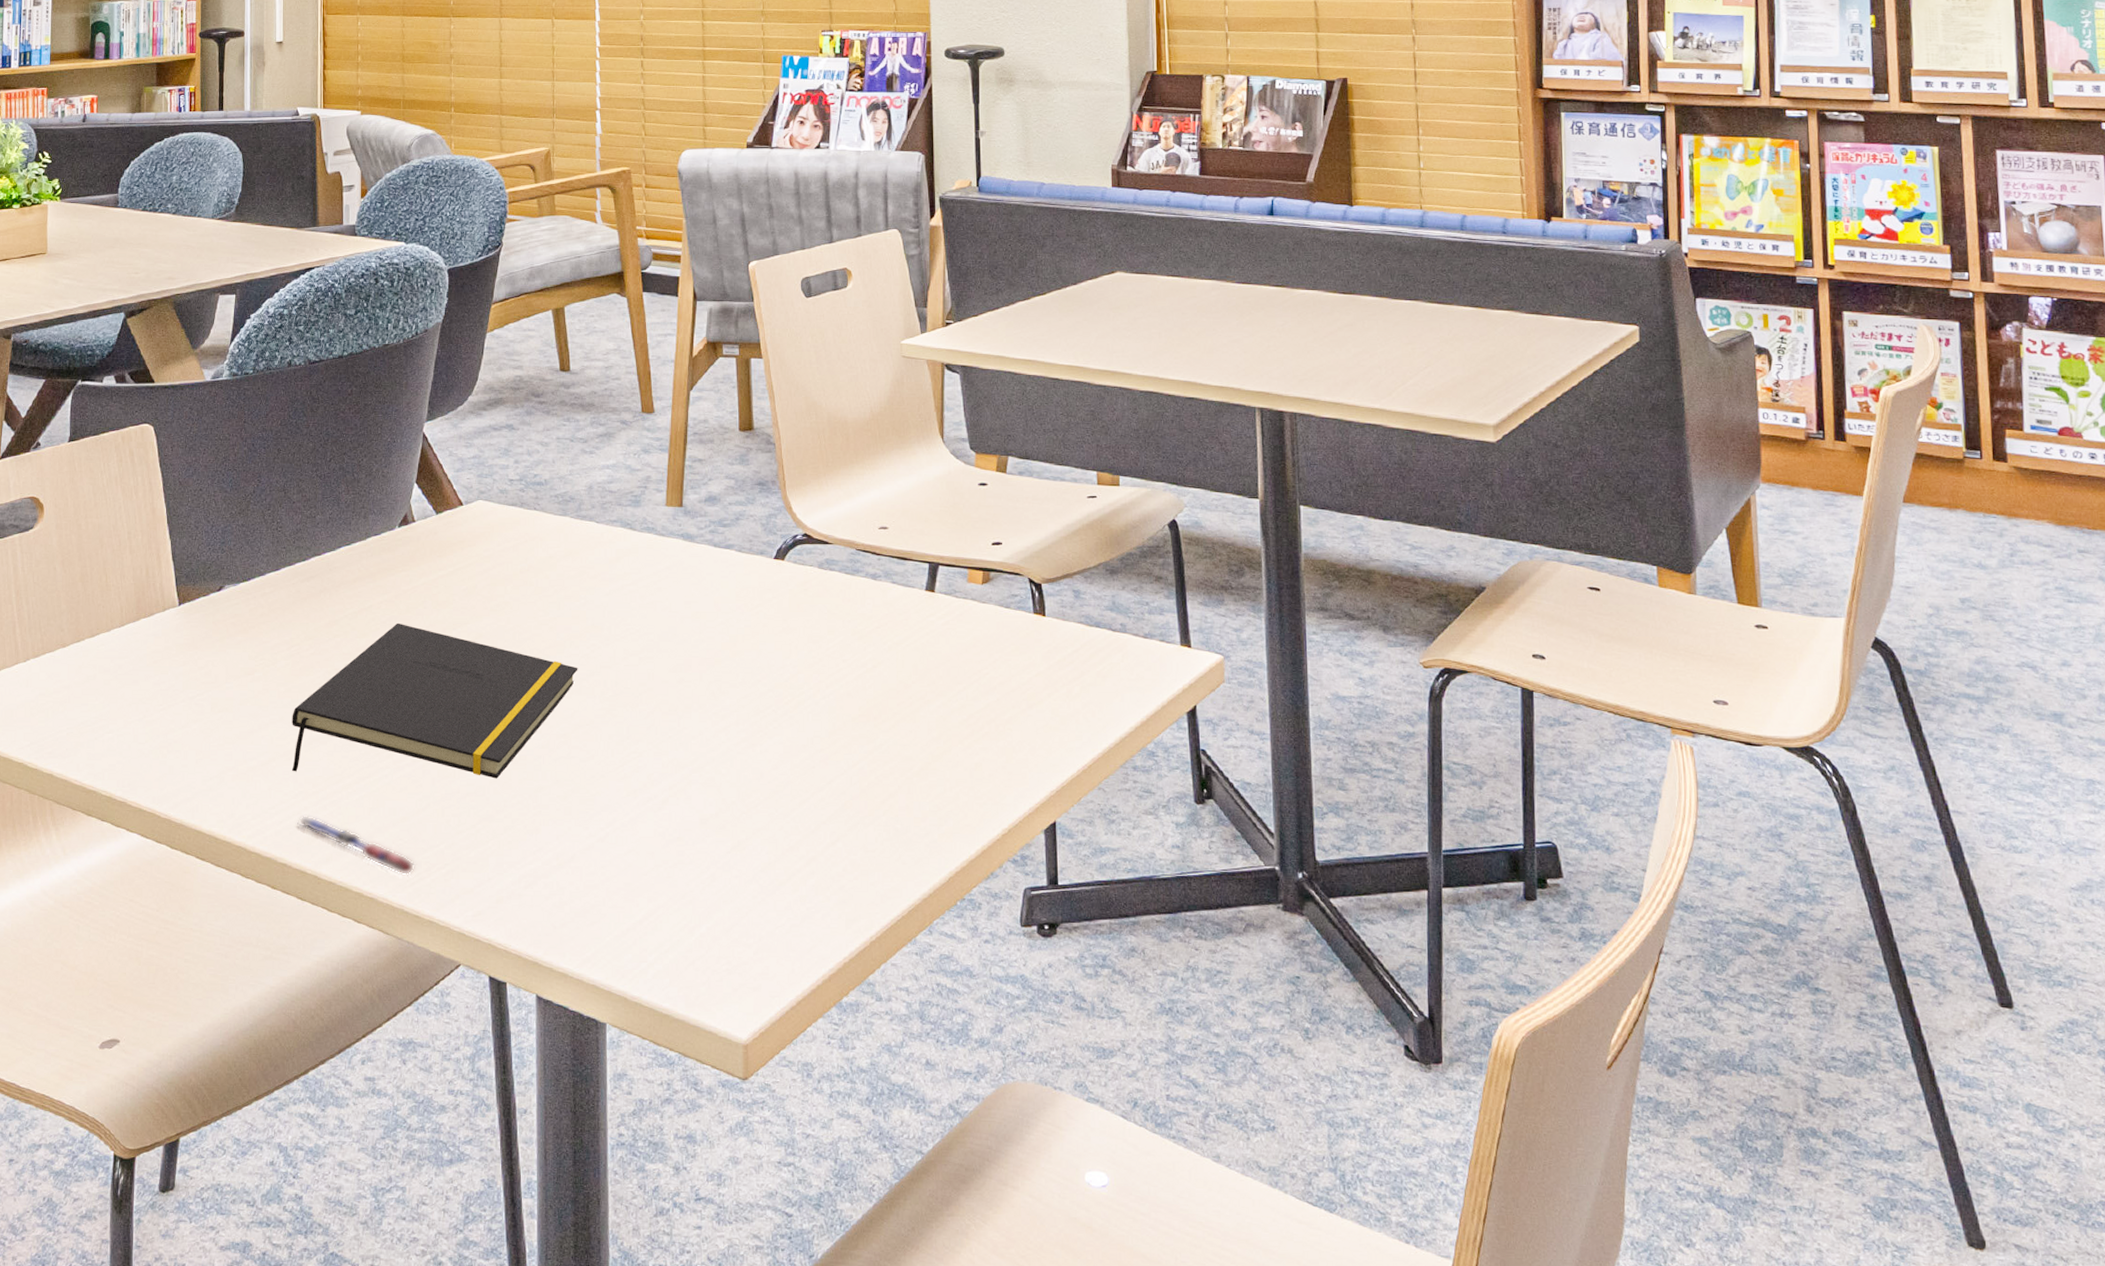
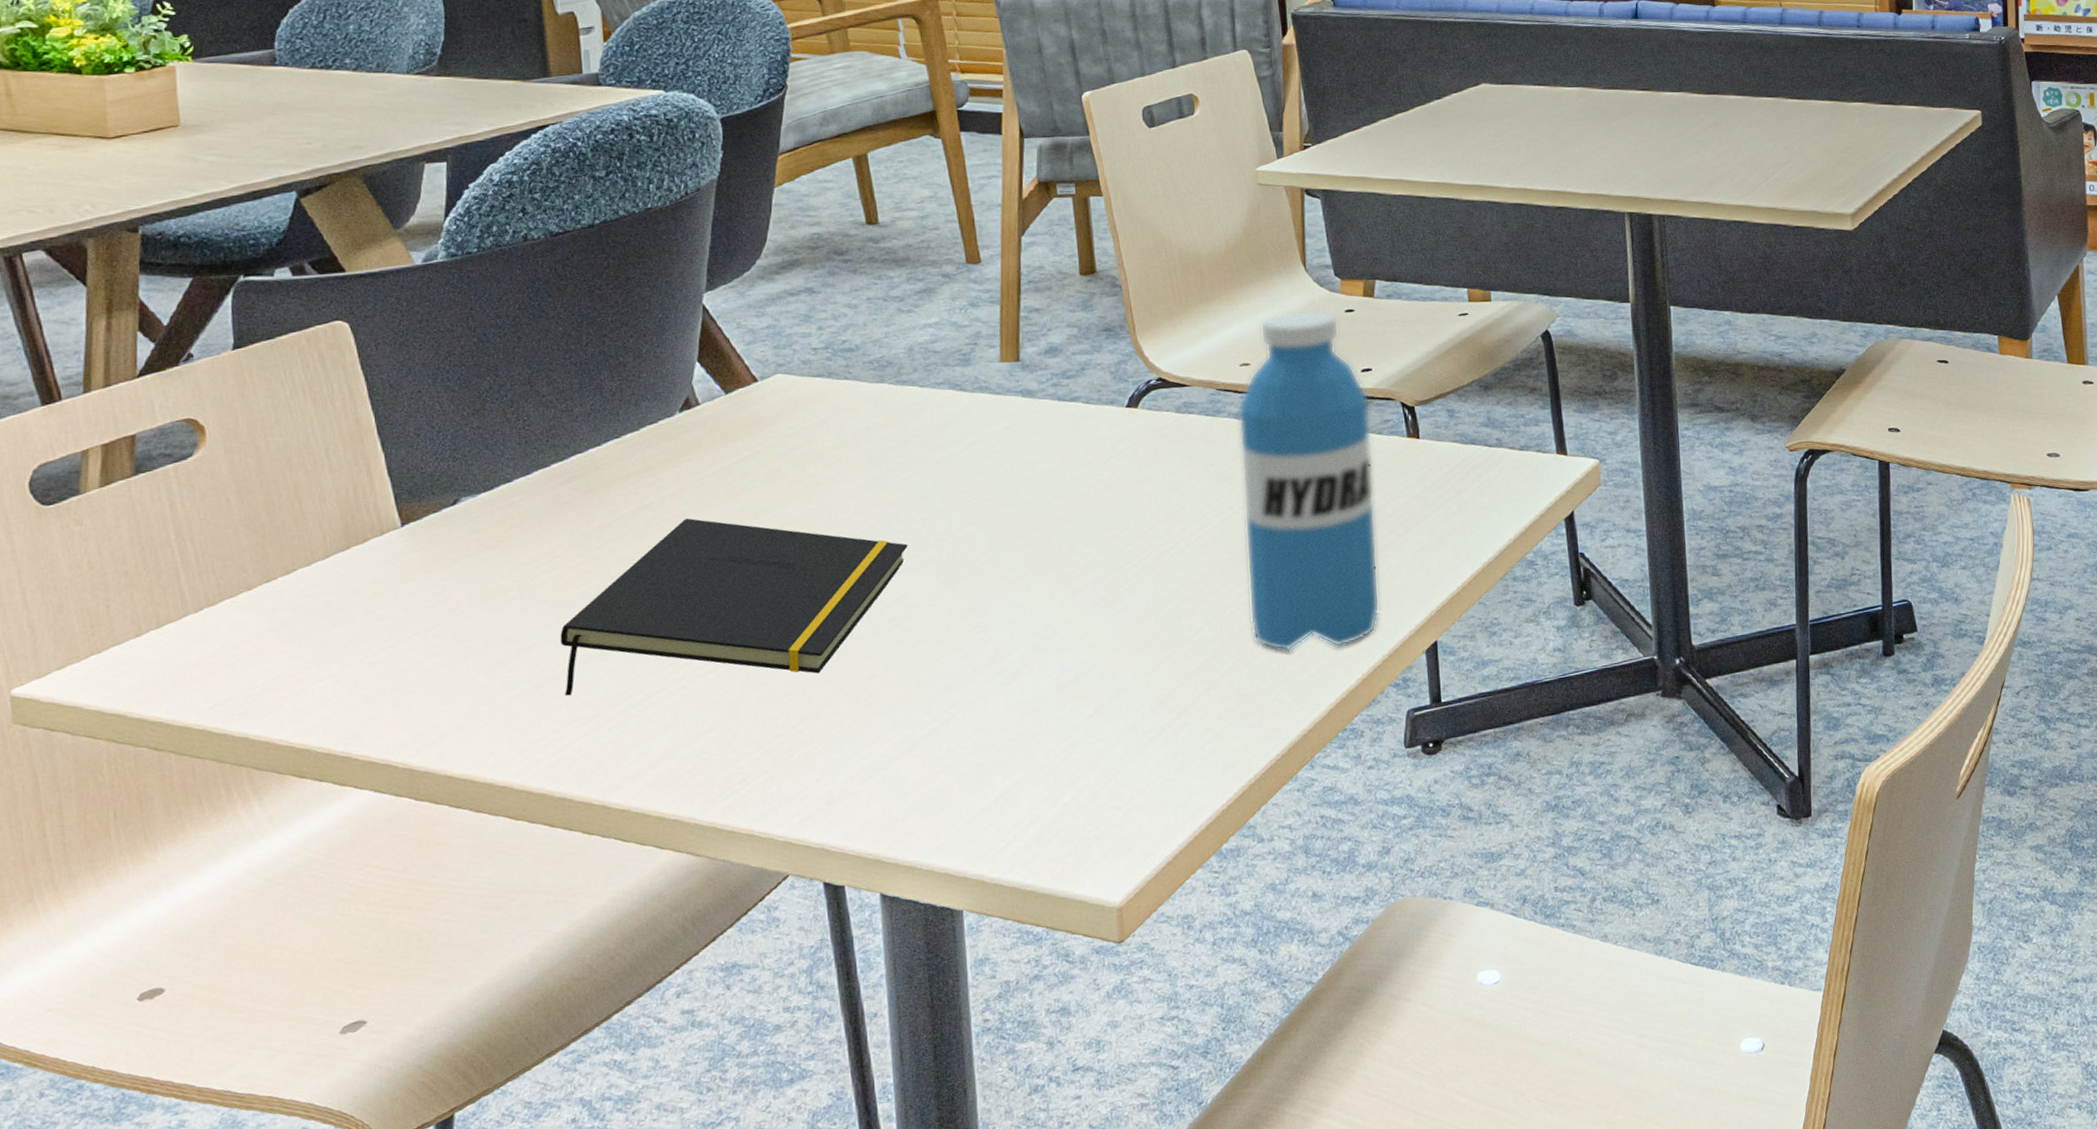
pen: present [297,814,416,876] -> none [576,741,728,791]
water bottle: none [875,480,1002,816] -> present [1238,309,1380,652]

